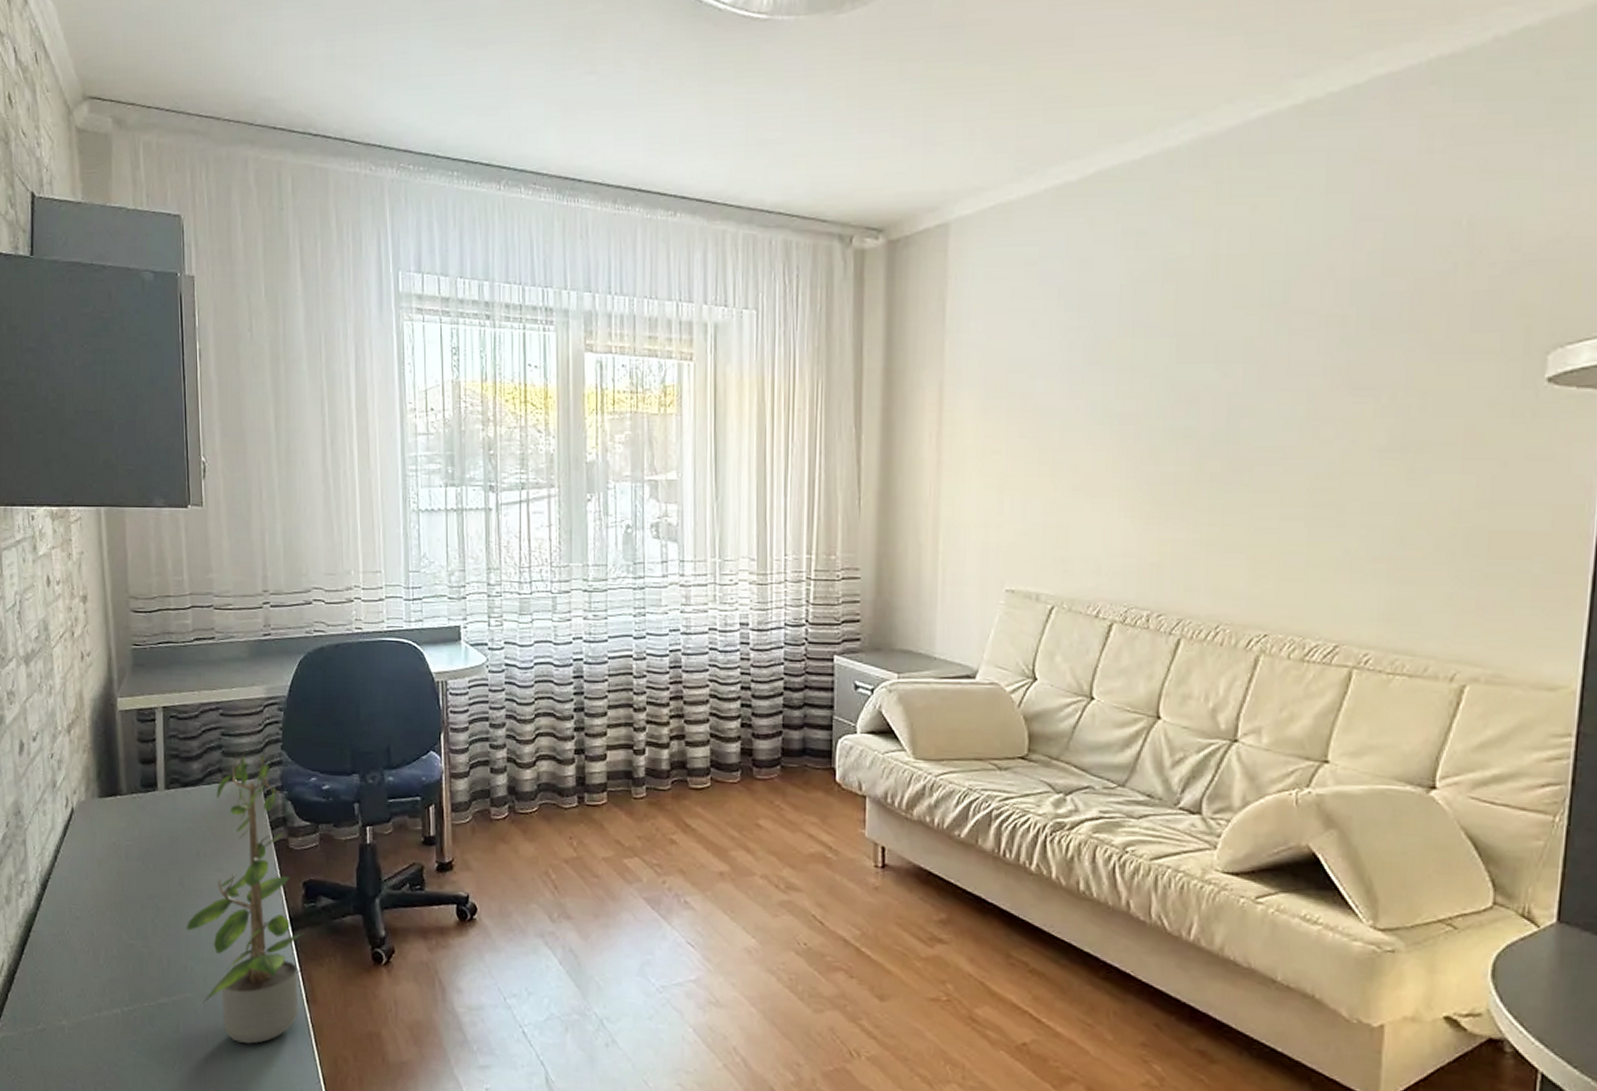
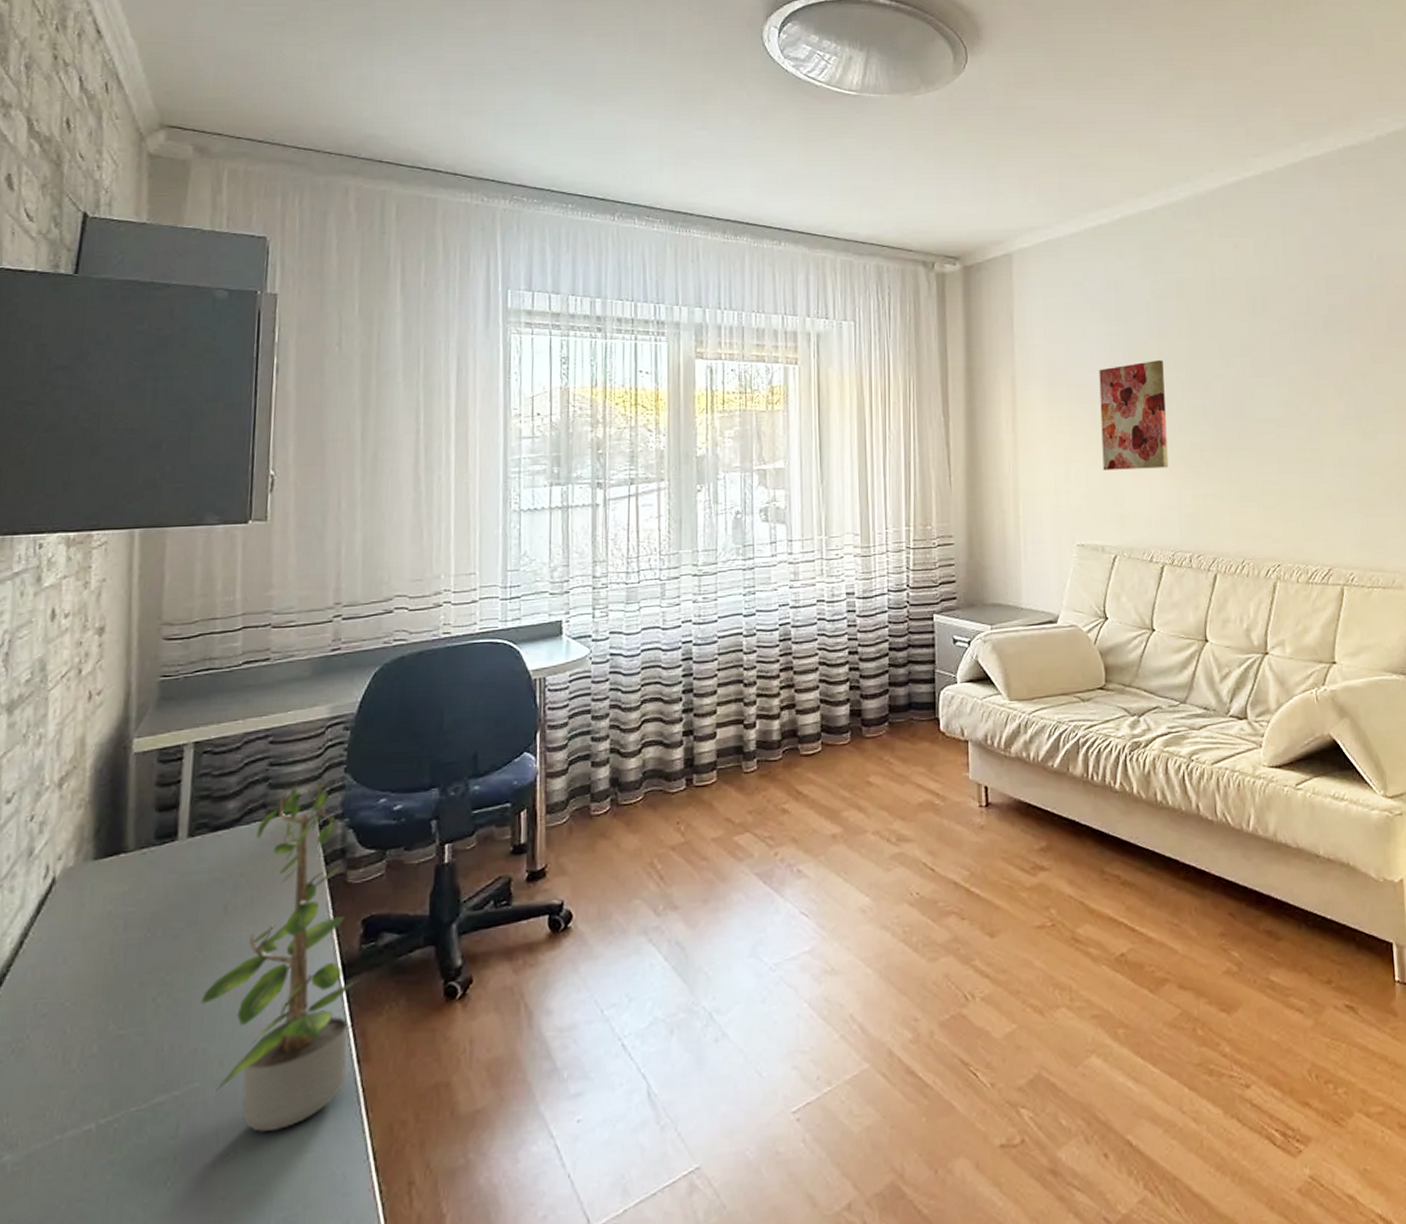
wall art: none [1045,365,1135,504] -> present [1099,360,1168,470]

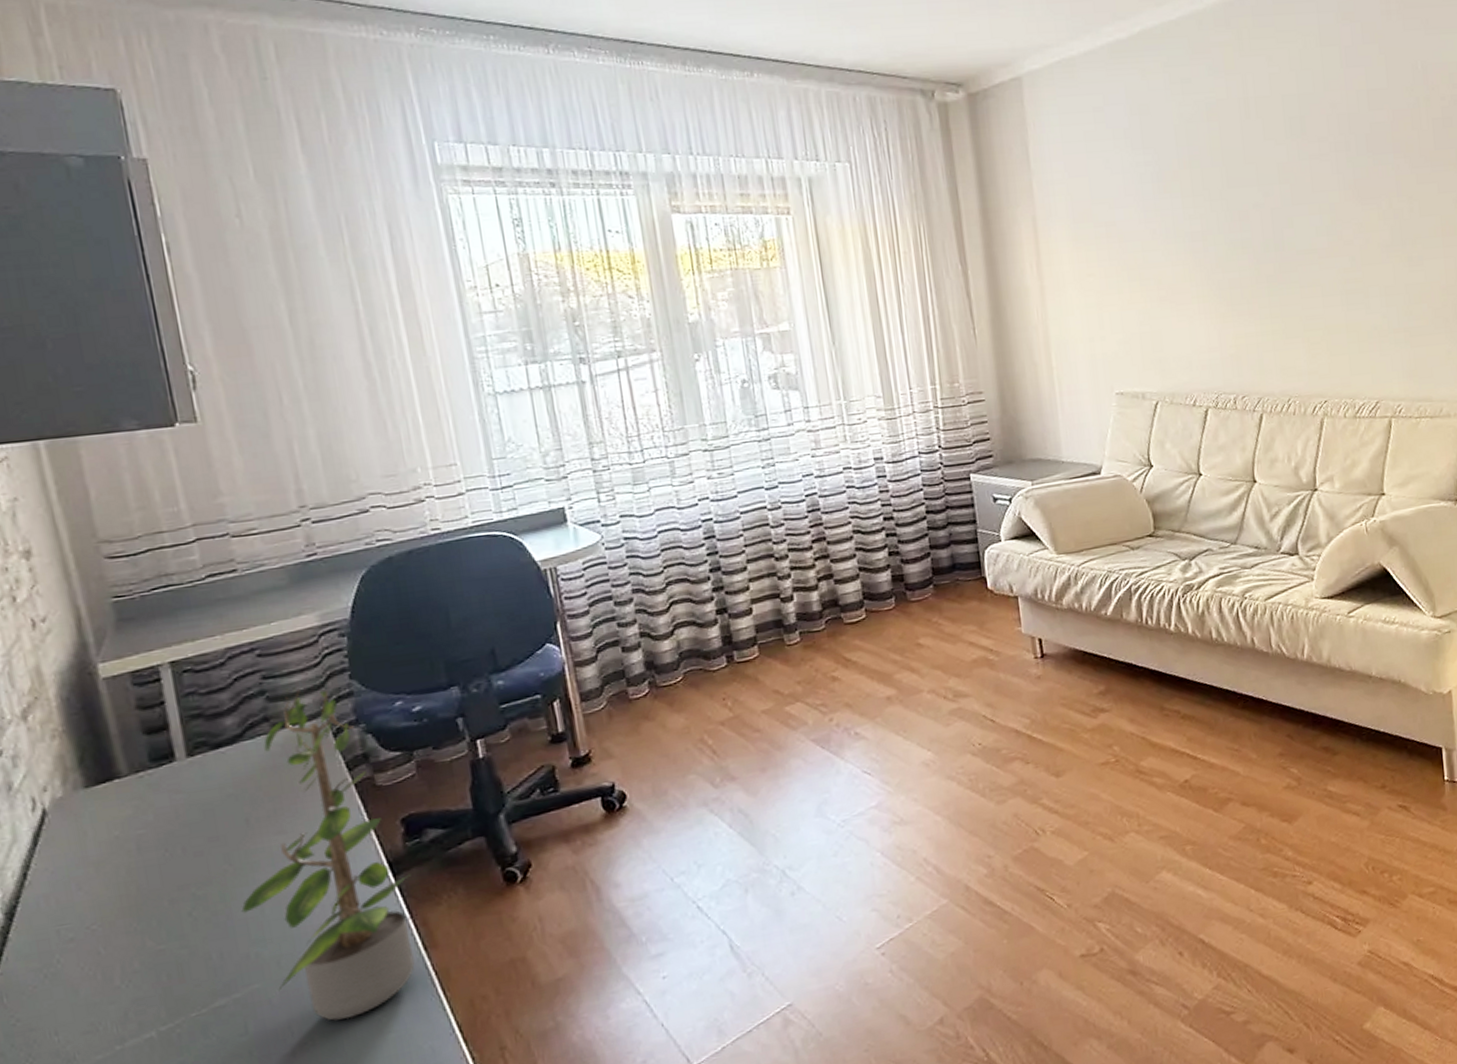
wall art: present [1099,360,1168,470] -> none [1127,191,1208,314]

